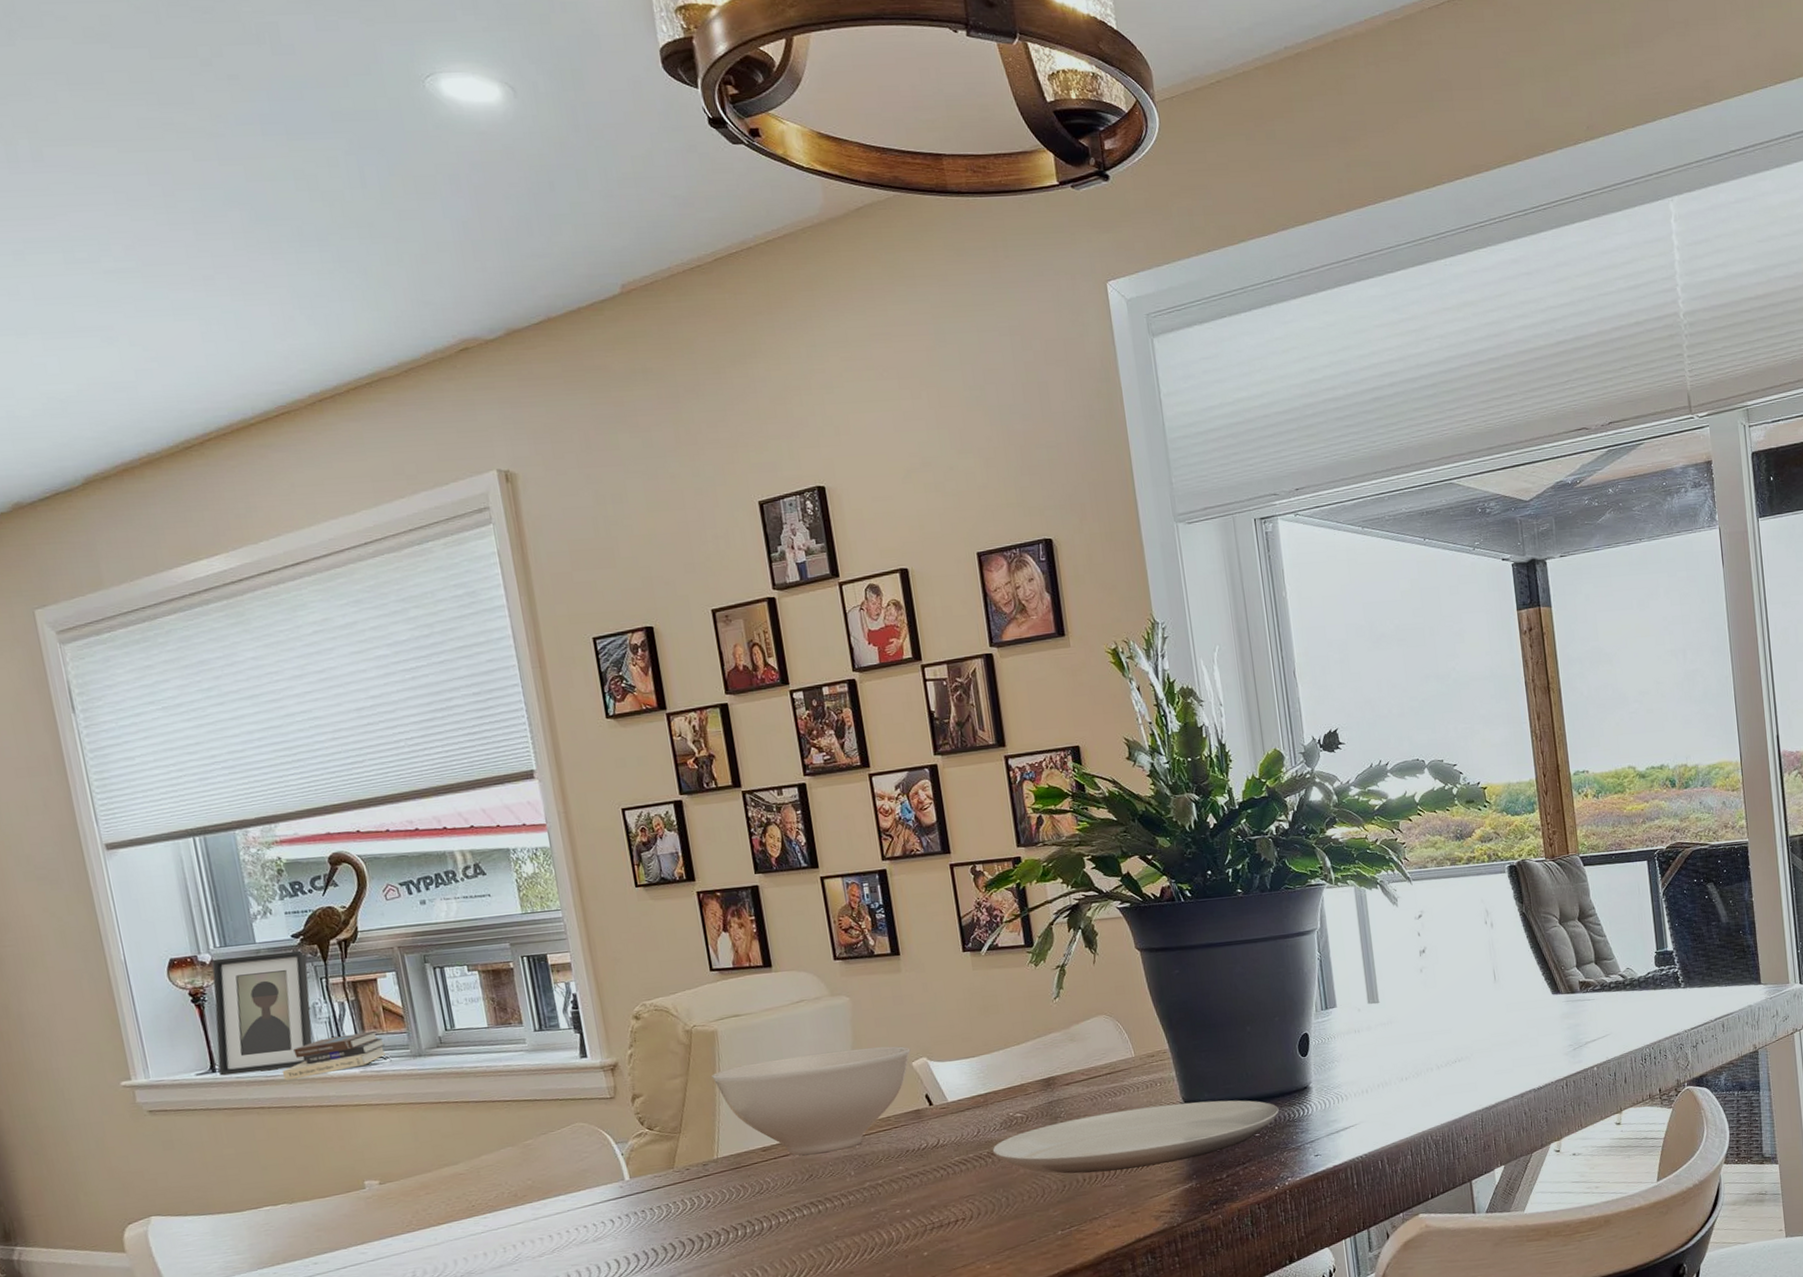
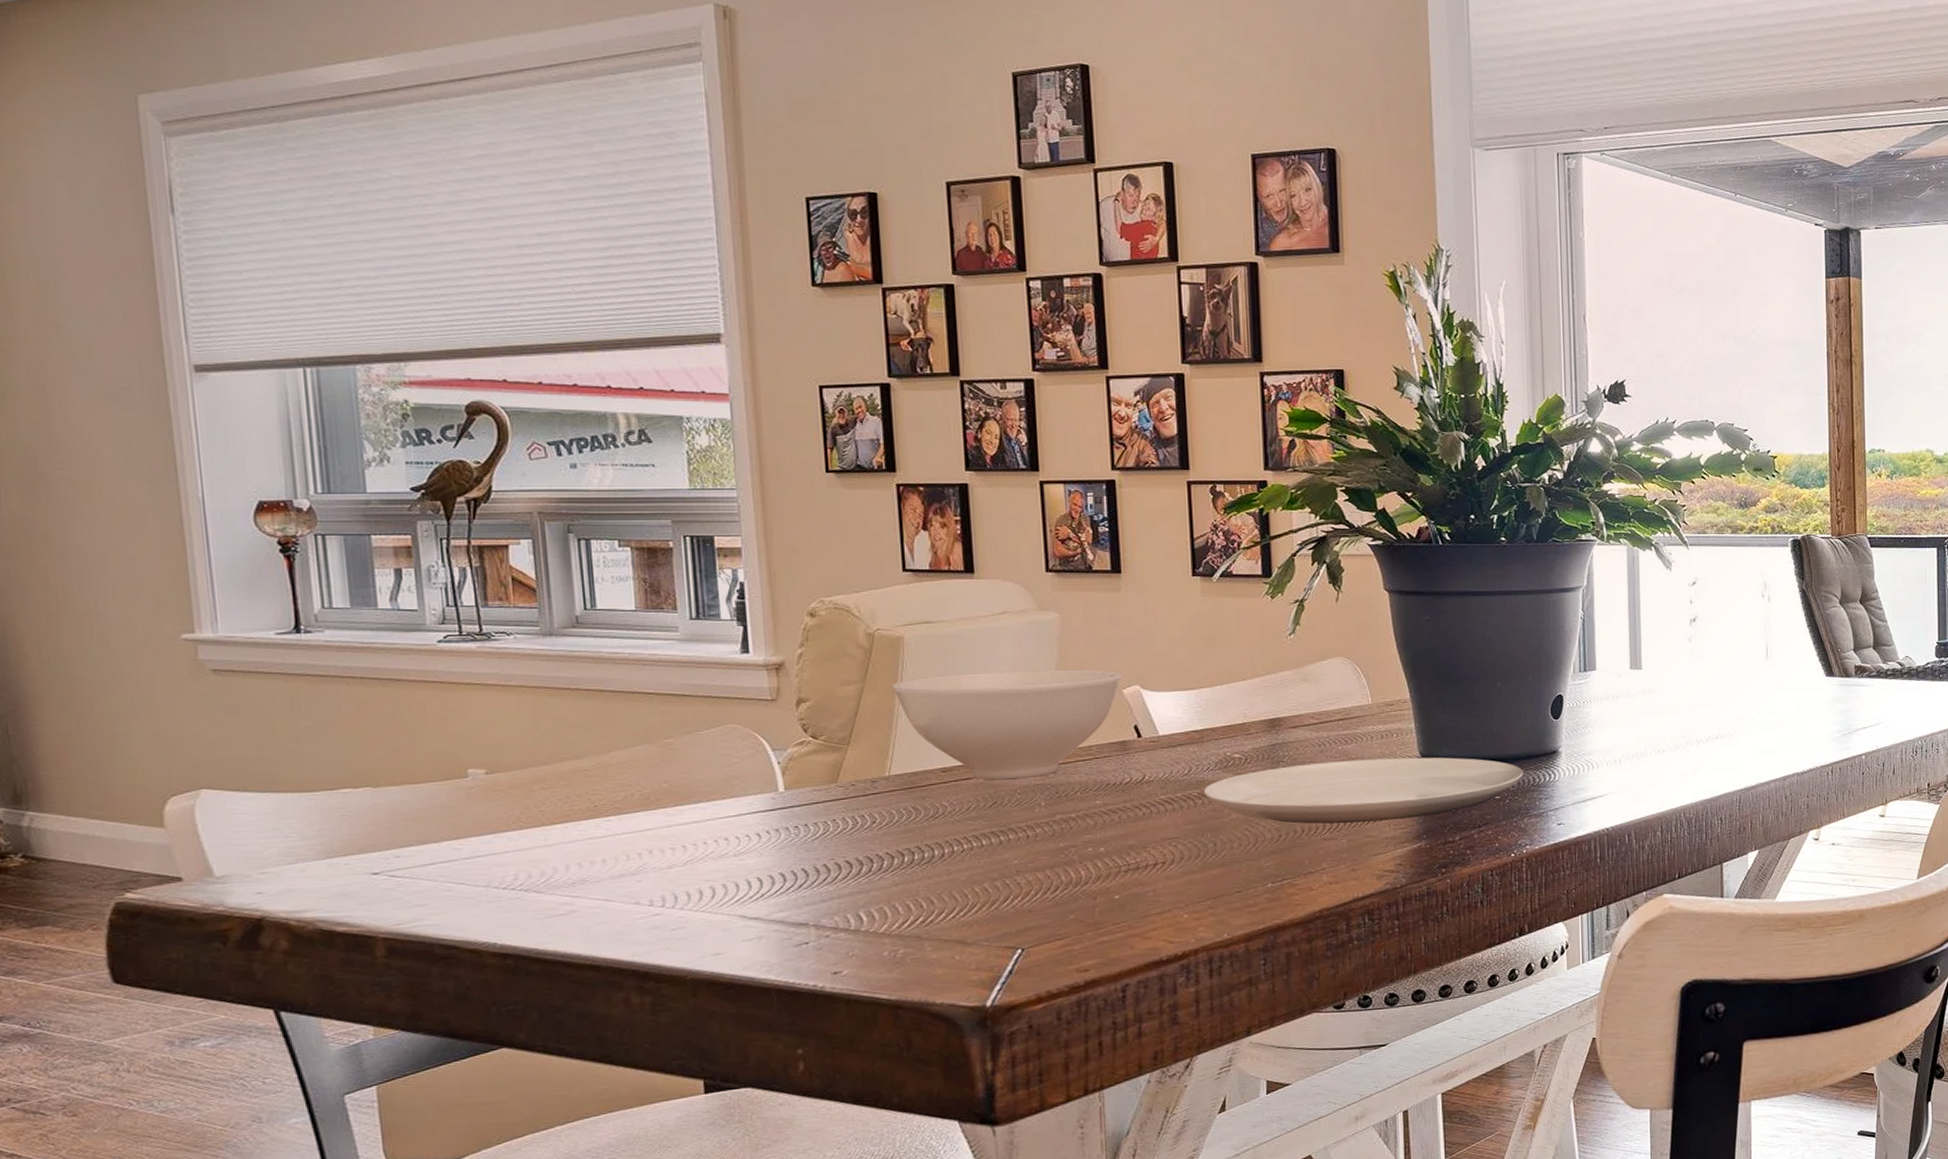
picture frame: present [212,950,313,1076] -> none [304,505,427,638]
books: present [282,1030,386,1081] -> none [381,602,510,649]

